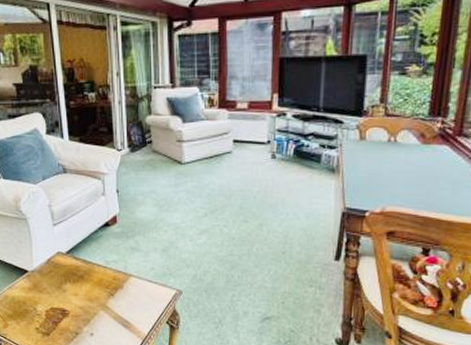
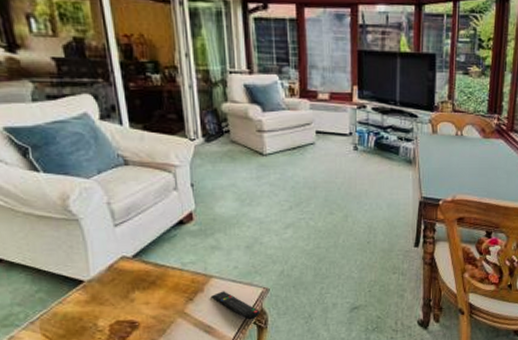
remote control: none [129,289,173,320] -> present [210,291,260,320]

